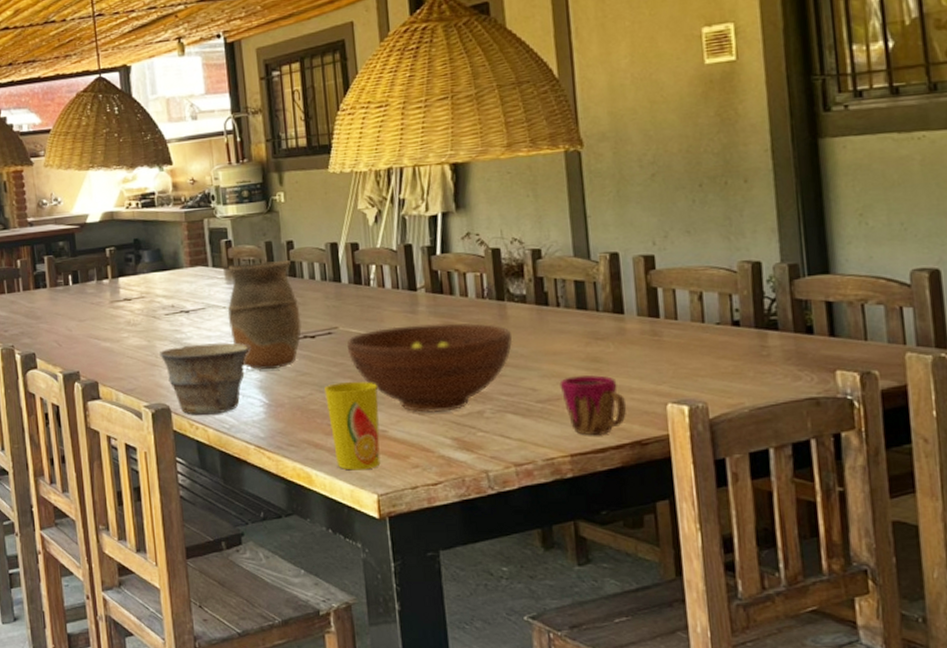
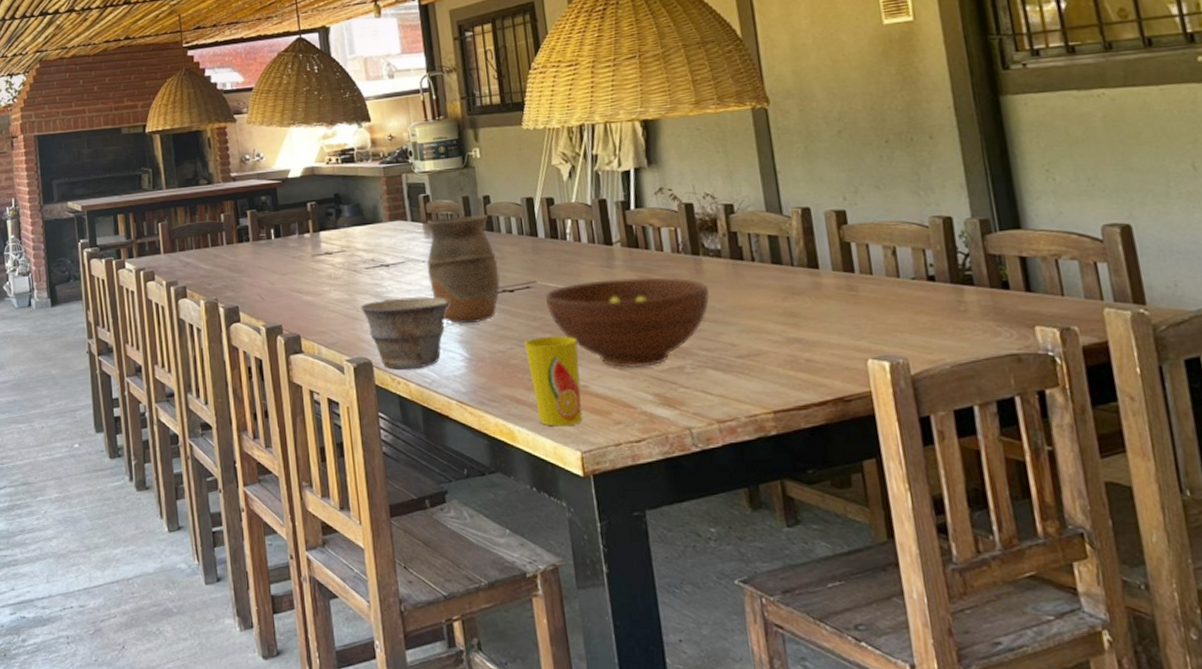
cup: present [559,374,627,435] -> none [758,329,827,391]

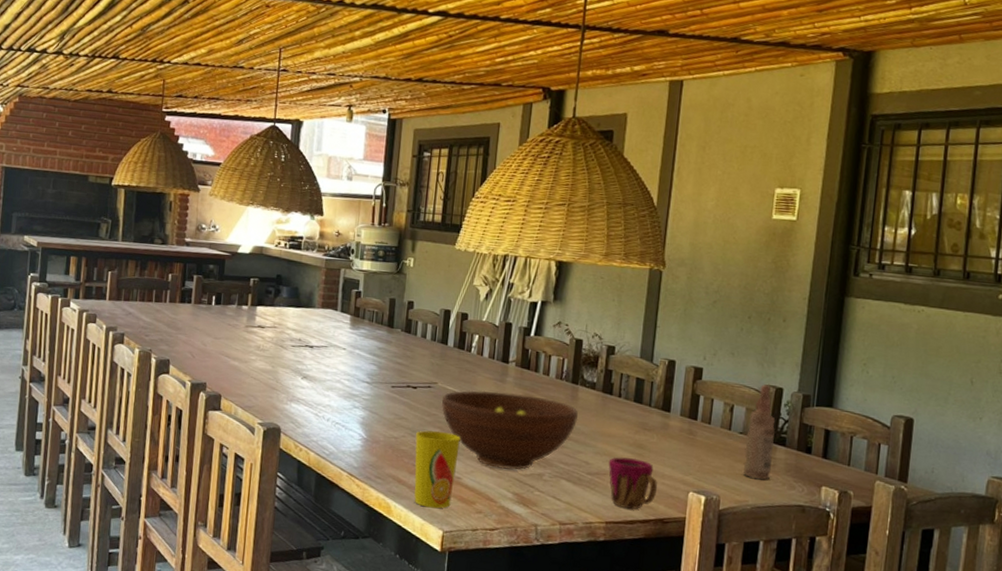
bowl: present [360,296,449,370] -> none [279,376,359,441]
vase: present [426,215,500,325] -> none [345,312,409,410]
cup: none [758,329,827,391] -> present [608,457,658,509]
bottle: none [918,214,965,331] -> present [743,384,776,480]

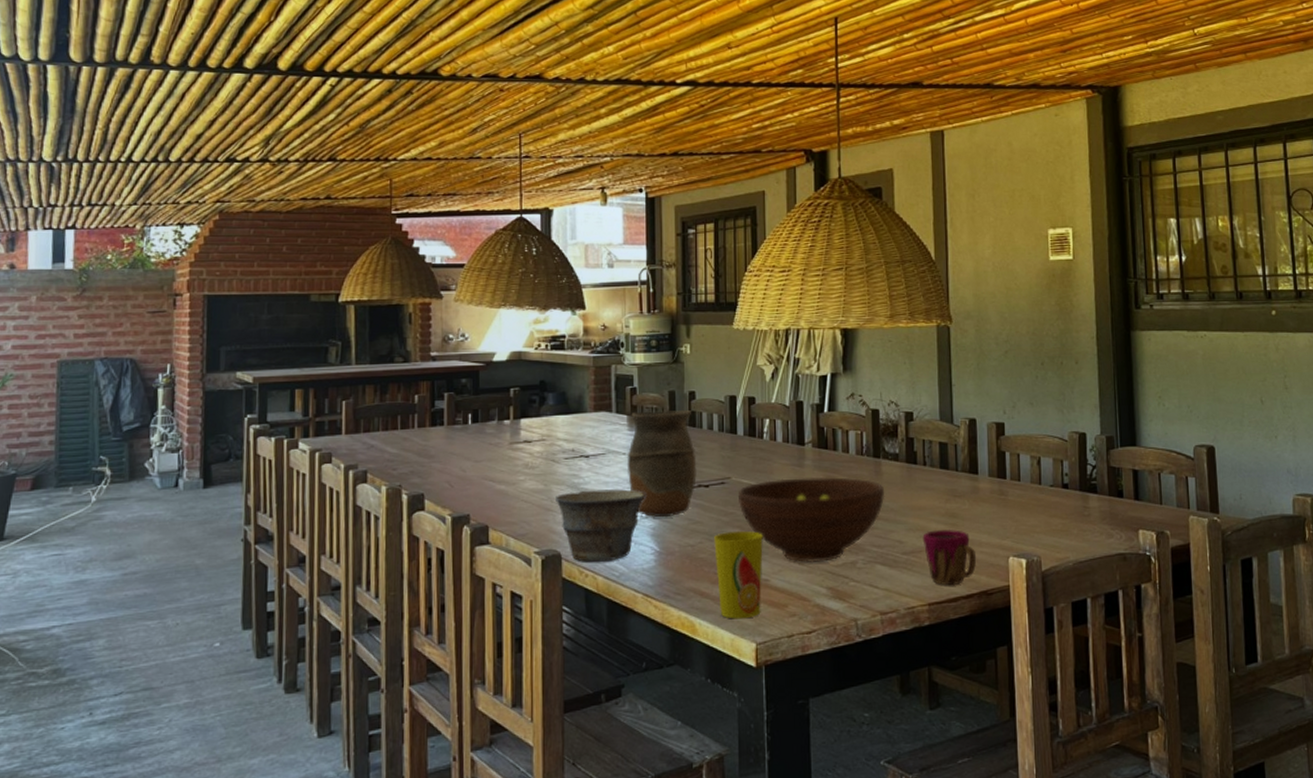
bowl: none [279,376,359,441] -> present [554,489,645,562]
vase: none [345,312,409,410] -> present [627,410,697,518]
bottle: present [743,384,776,480] -> none [1057,430,1087,533]

